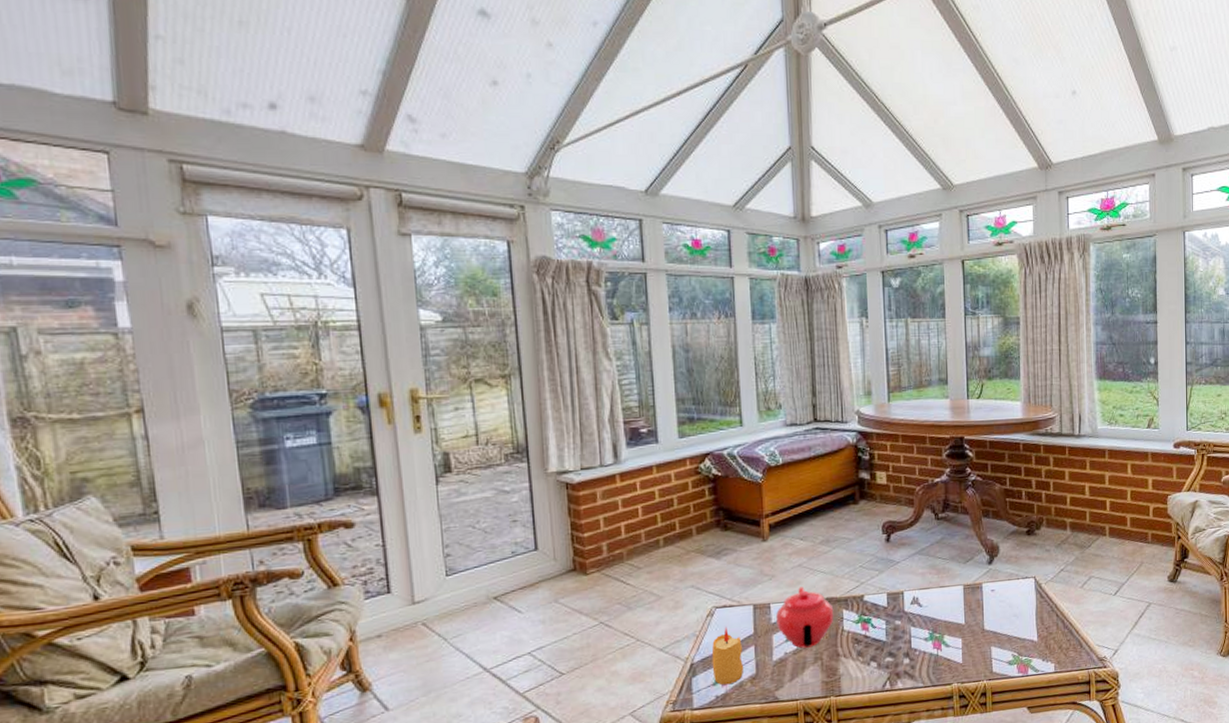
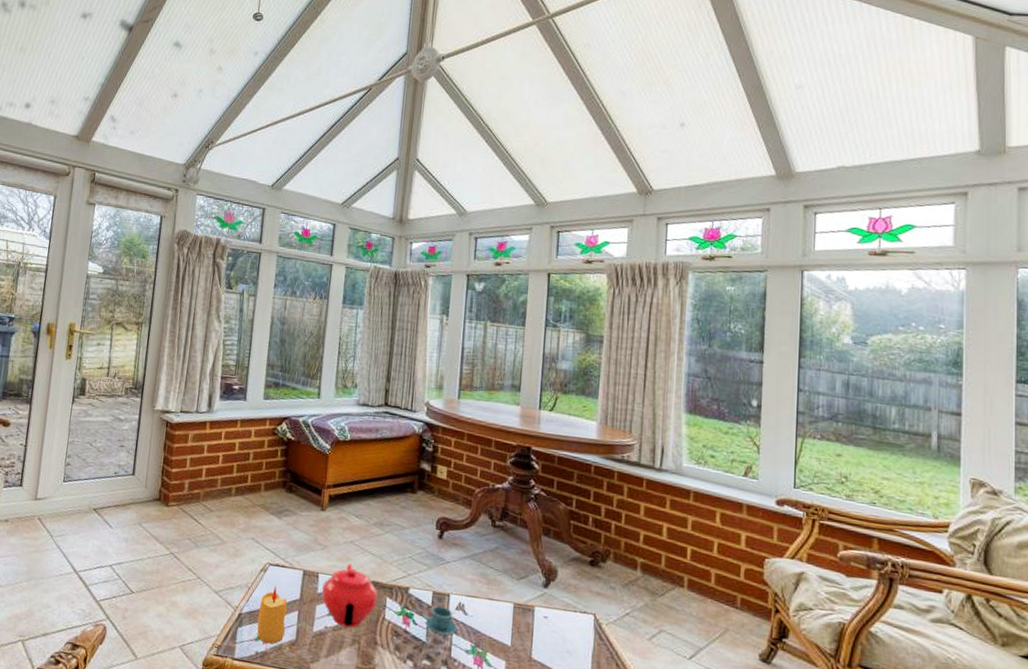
teacup: none [884,605,915,631] -> present [426,606,458,636]

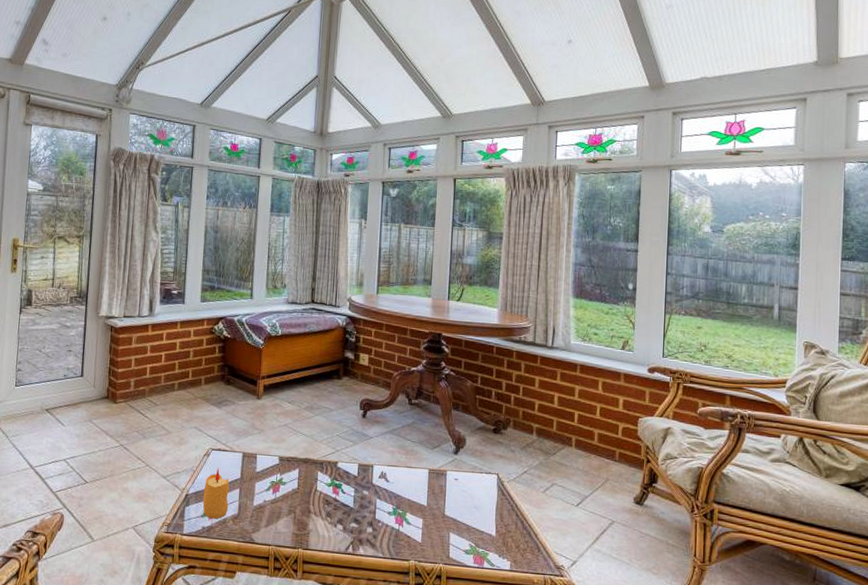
teapot: present [321,563,378,628] -> none [260,444,310,500]
teacup: present [426,606,458,636] -> none [353,476,381,501]

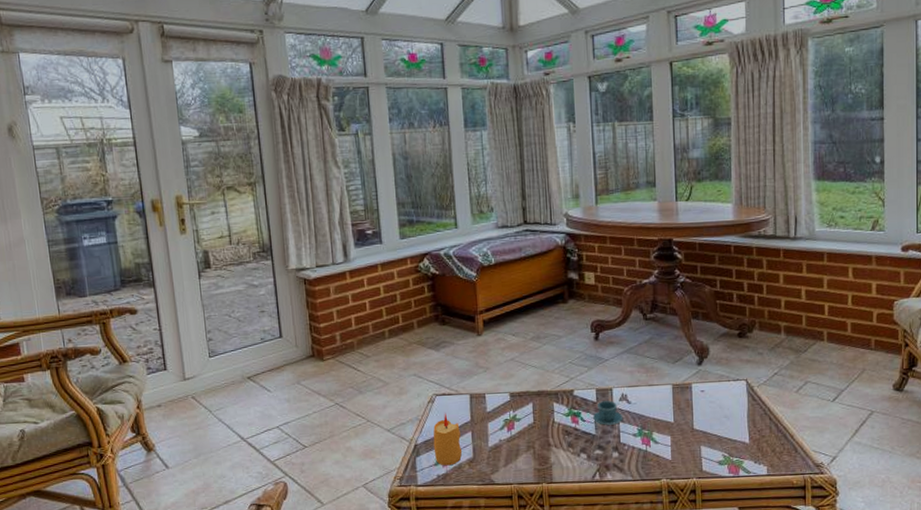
teacup: none [353,476,381,501] -> present [593,401,623,425]

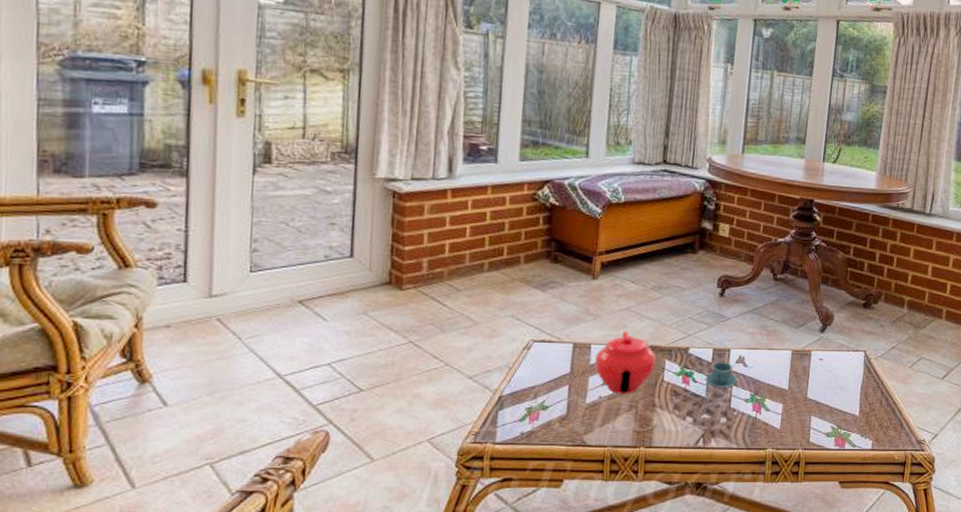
candle: present [433,413,463,466] -> none [521,362,556,422]
teapot: none [491,379,545,437] -> present [595,331,657,394]

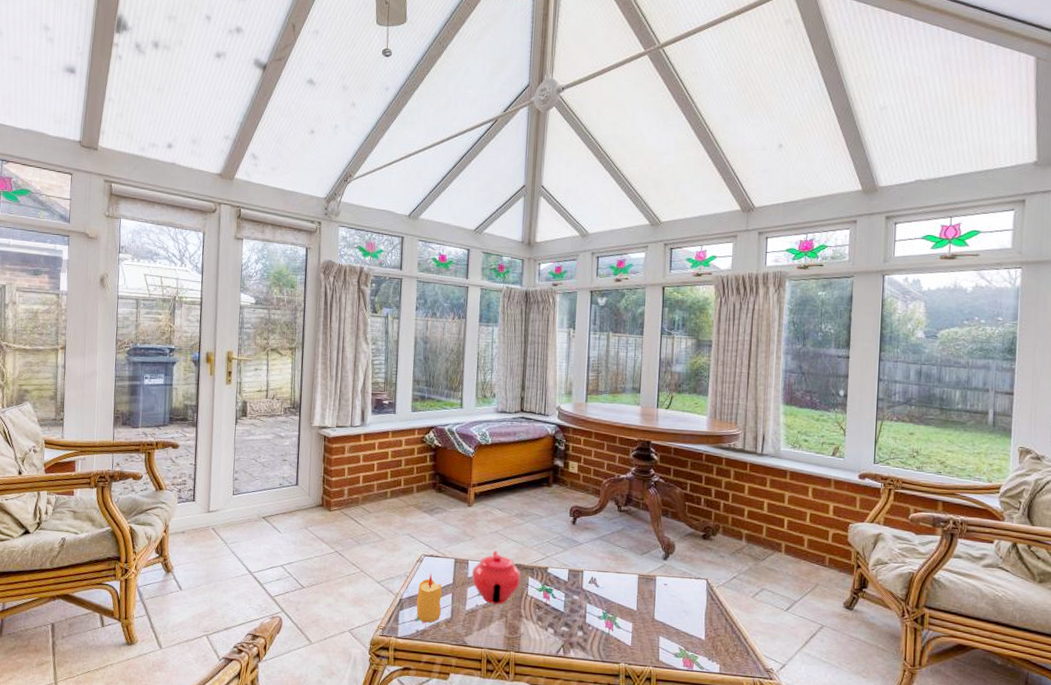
candle: none [521,362,556,422] -> present [416,573,442,623]
teacup: present [706,362,738,388] -> none [563,581,591,605]

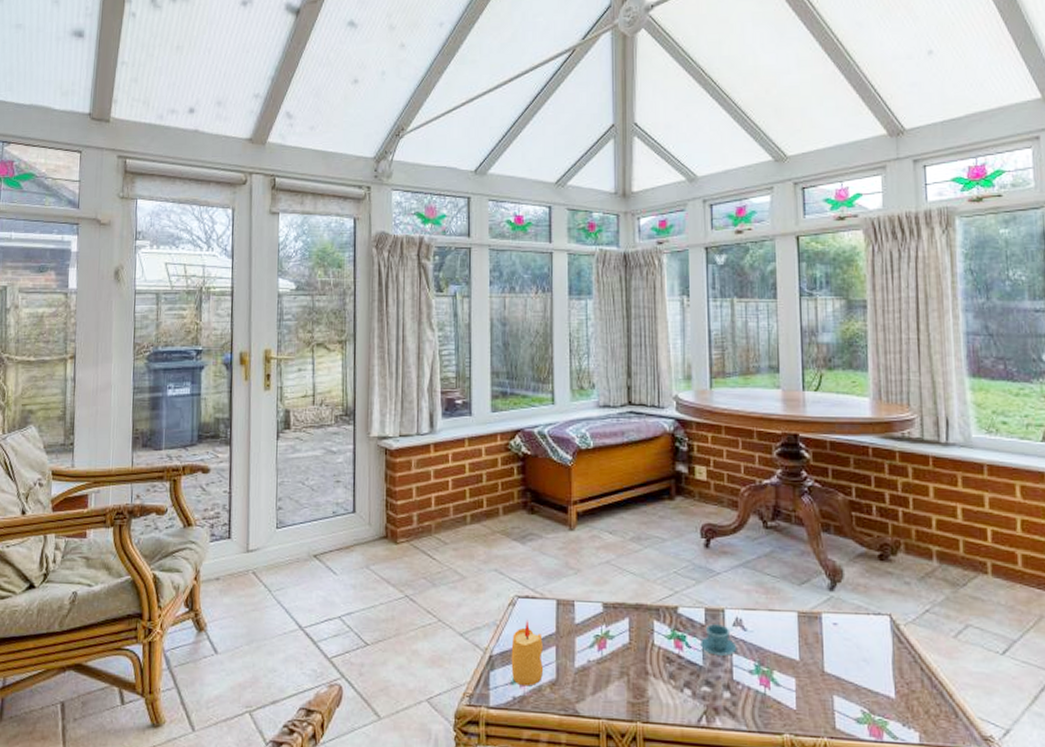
teapot: present [472,550,521,604] -> none [580,587,644,659]
teacup: none [563,581,591,605] -> present [701,624,737,656]

